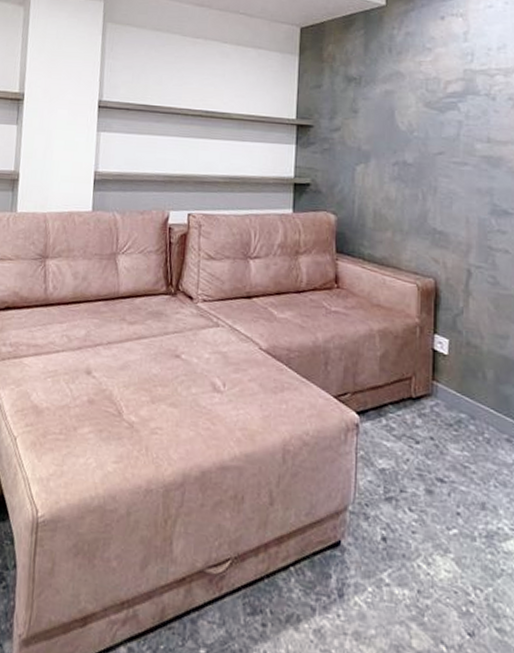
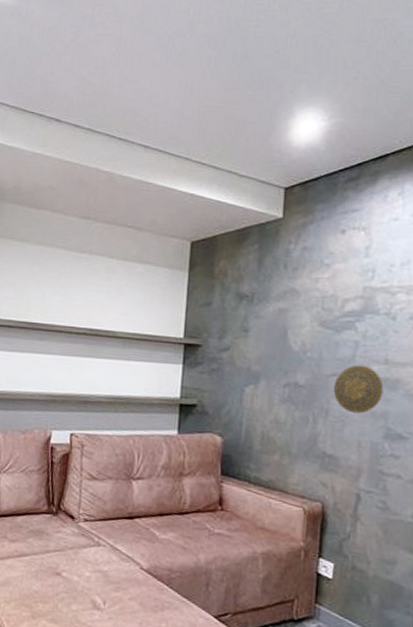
decorative plate: none [440,143,488,191] -> present [333,364,384,414]

